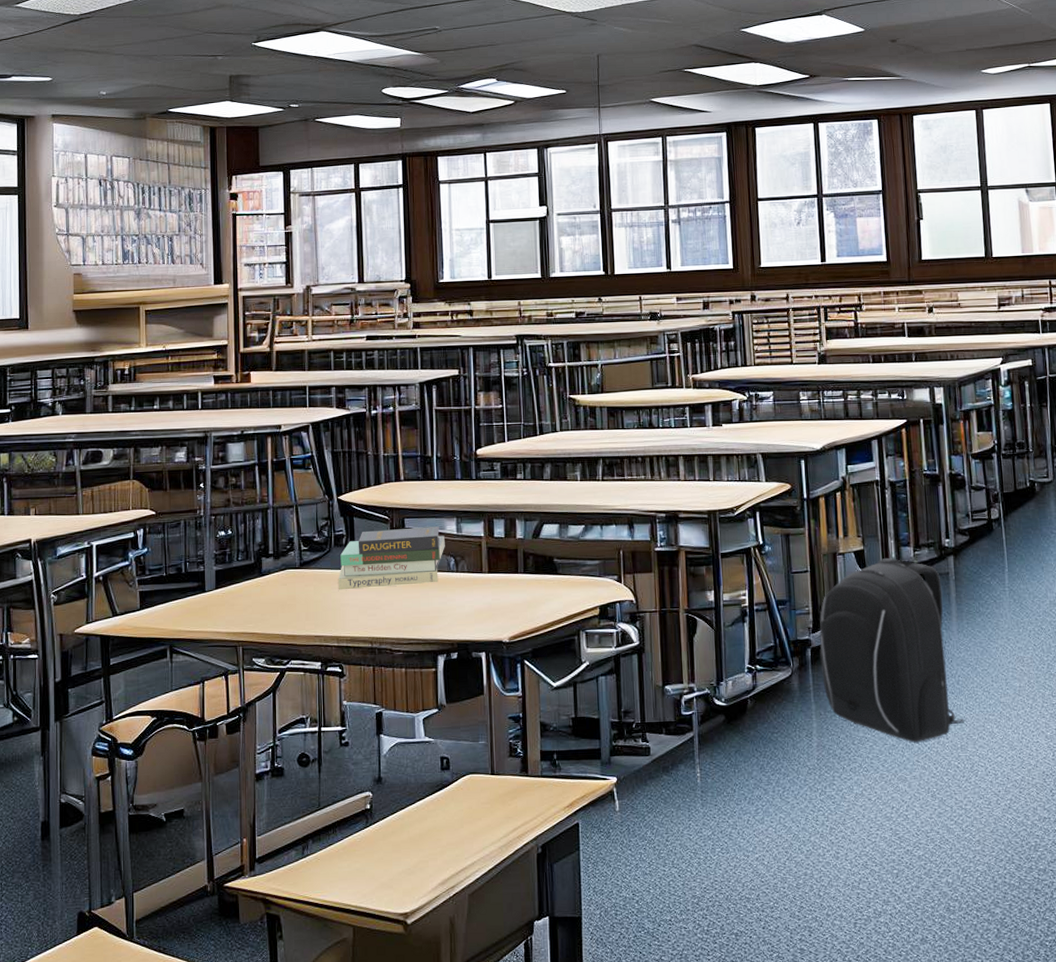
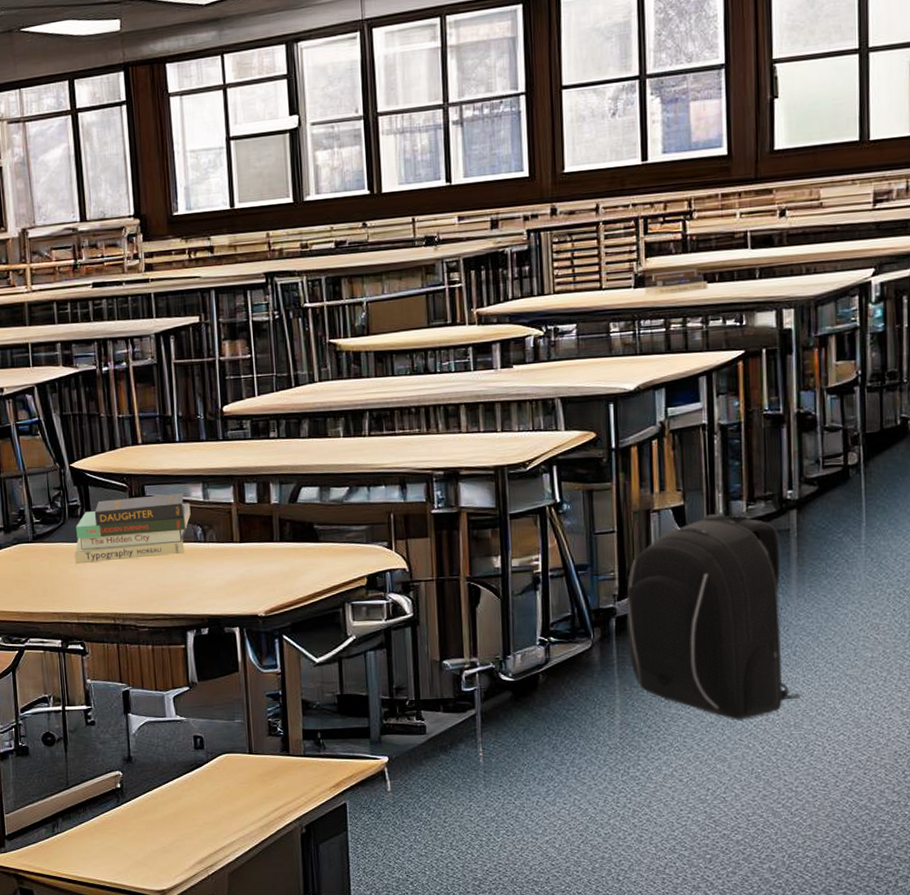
books: none [826,351,876,372] -> present [644,268,708,296]

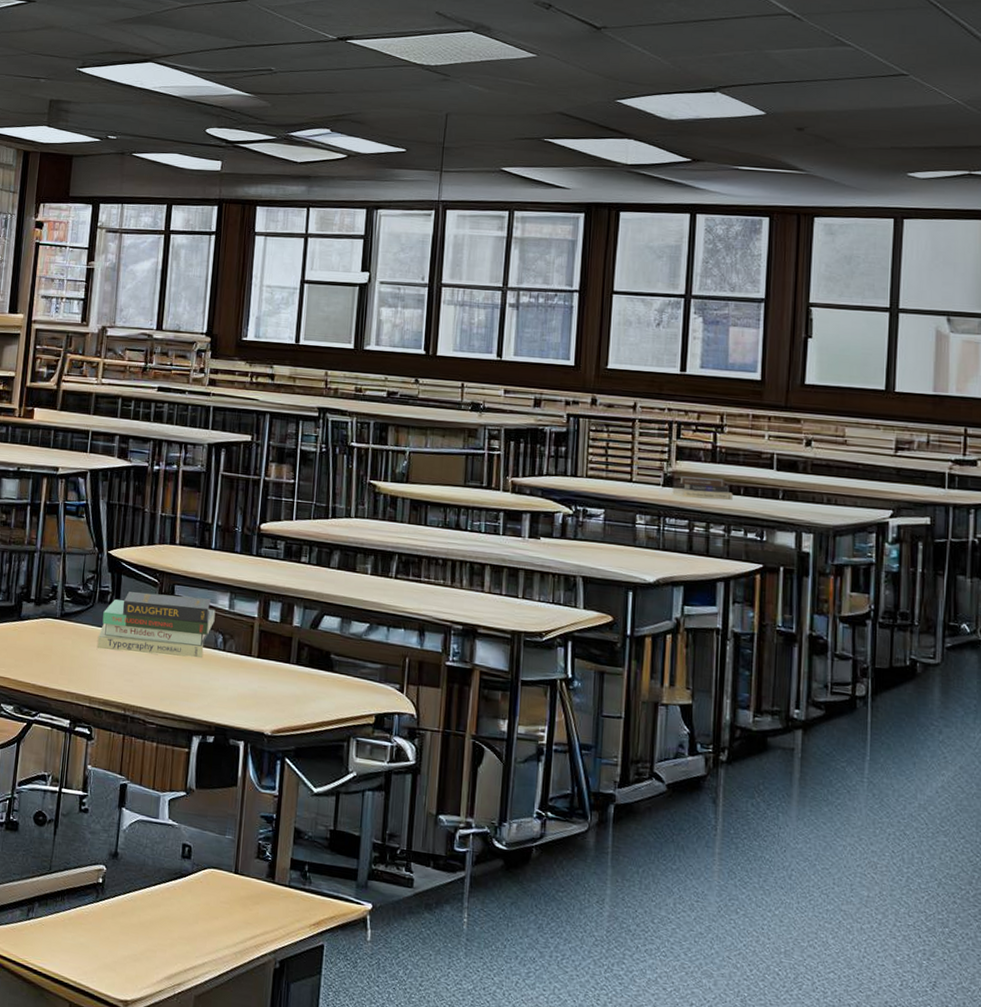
backpack: present [625,514,802,719] -> none [622,718,794,936]

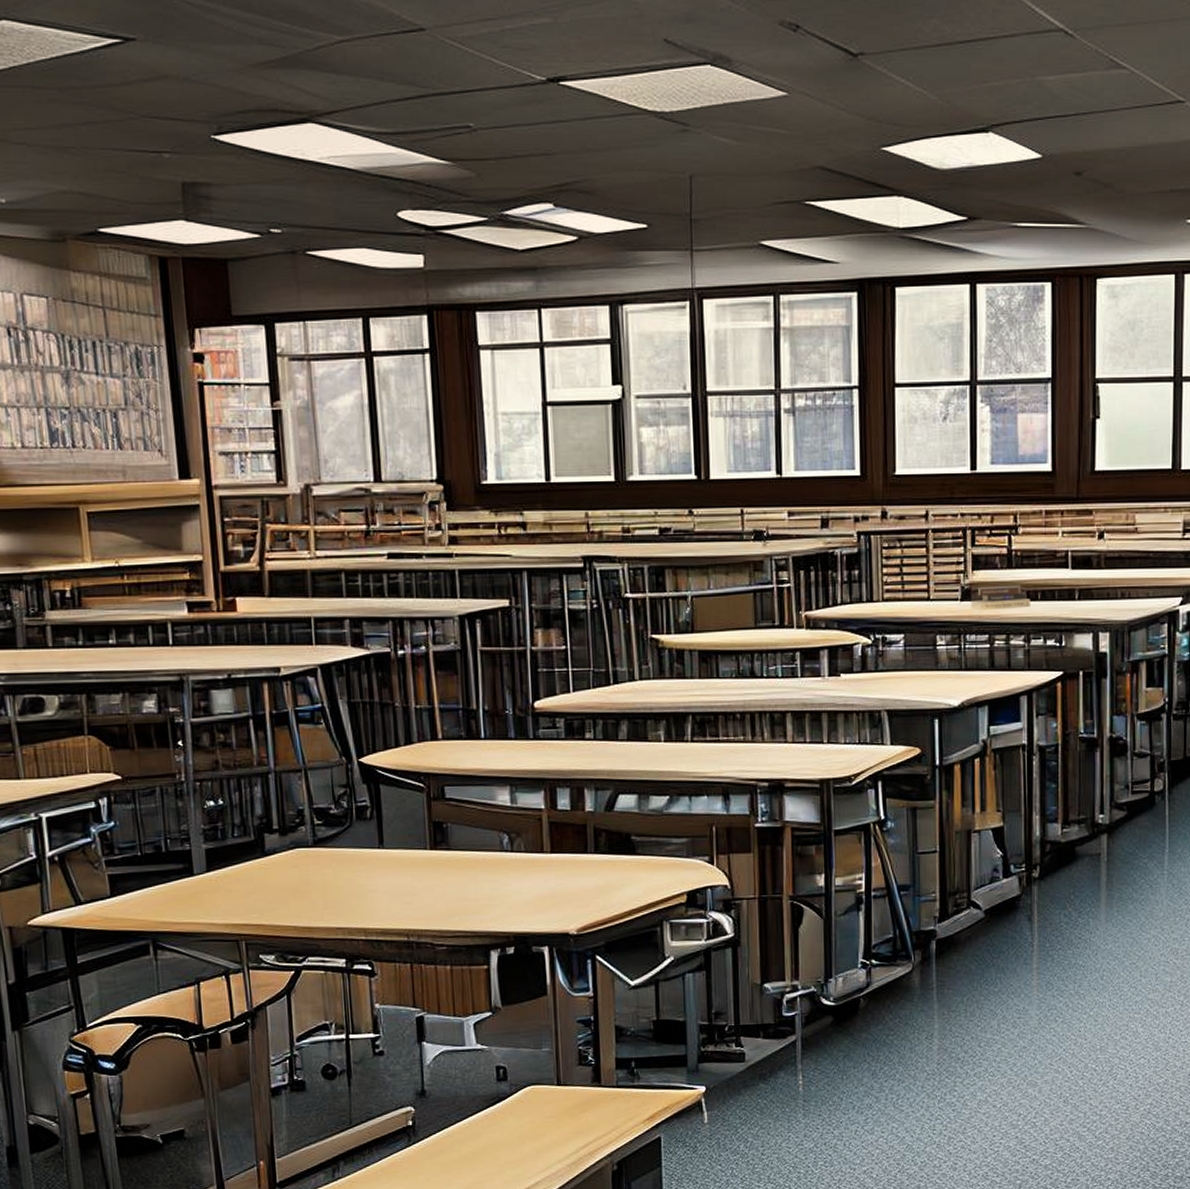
books: present [97,591,216,659] -> none [362,796,497,873]

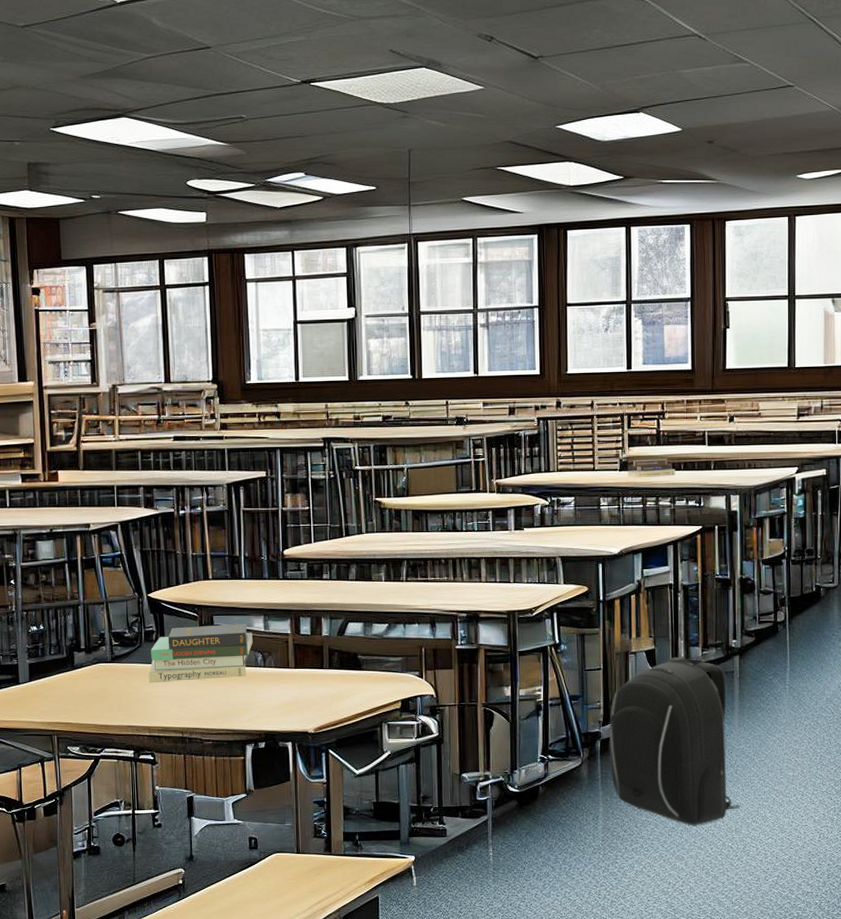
books: none [362,796,497,873] -> present [148,624,253,683]
backpack: none [945,836,1107,1043] -> present [608,657,741,825]

